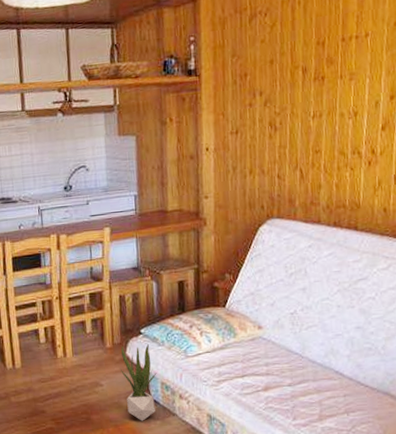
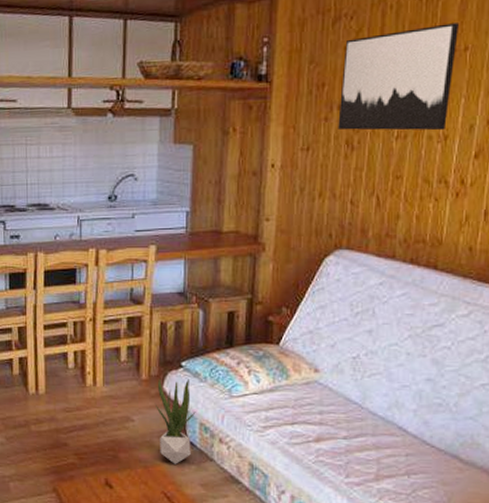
wall art: none [261,13,359,114] -> present [338,23,458,131]

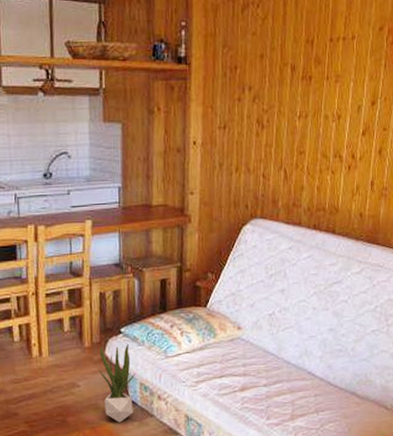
wall art: present [338,23,458,131] -> none [249,14,347,111]

